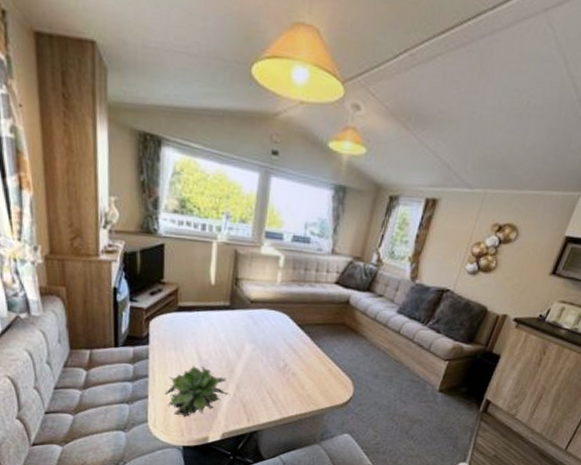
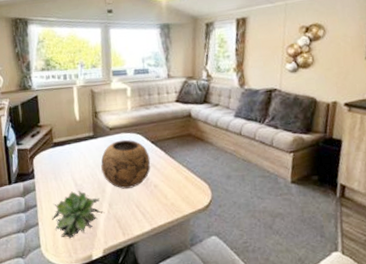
decorative bowl: none [234,316,293,372] -> present [101,139,151,189]

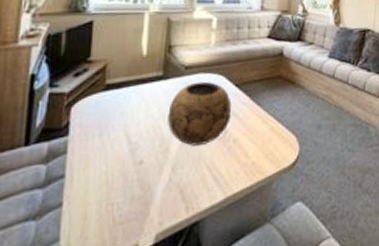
succulent plant: present [51,191,103,239] -> none [84,150,163,223]

